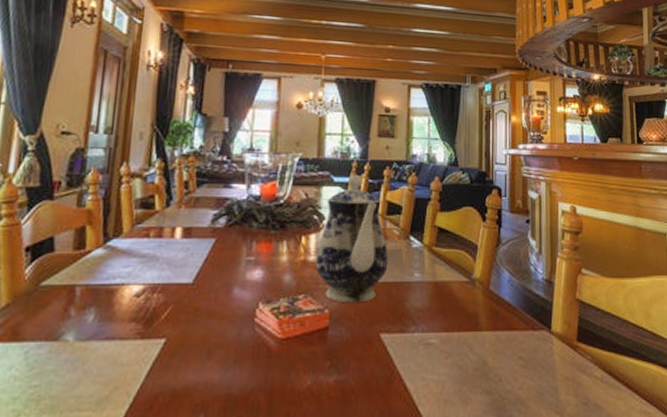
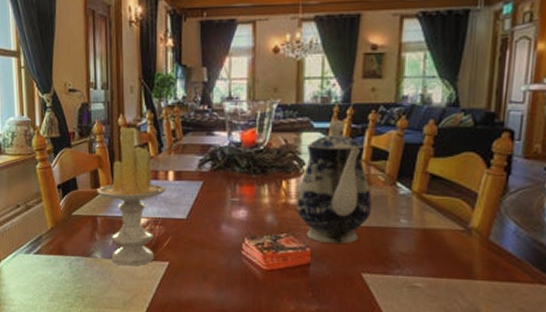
candle: none [80,177,172,349] -> present [96,127,167,266]

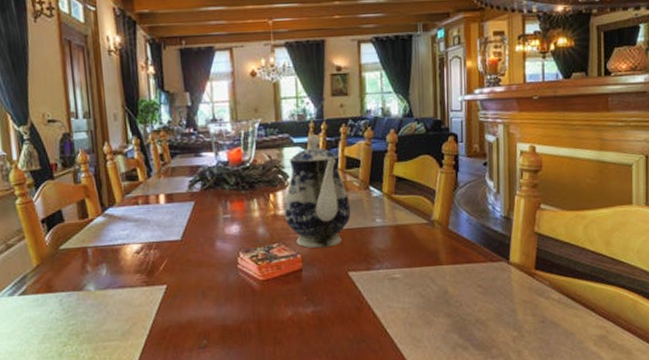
candle: present [96,127,167,266] -> none [85,154,159,295]

